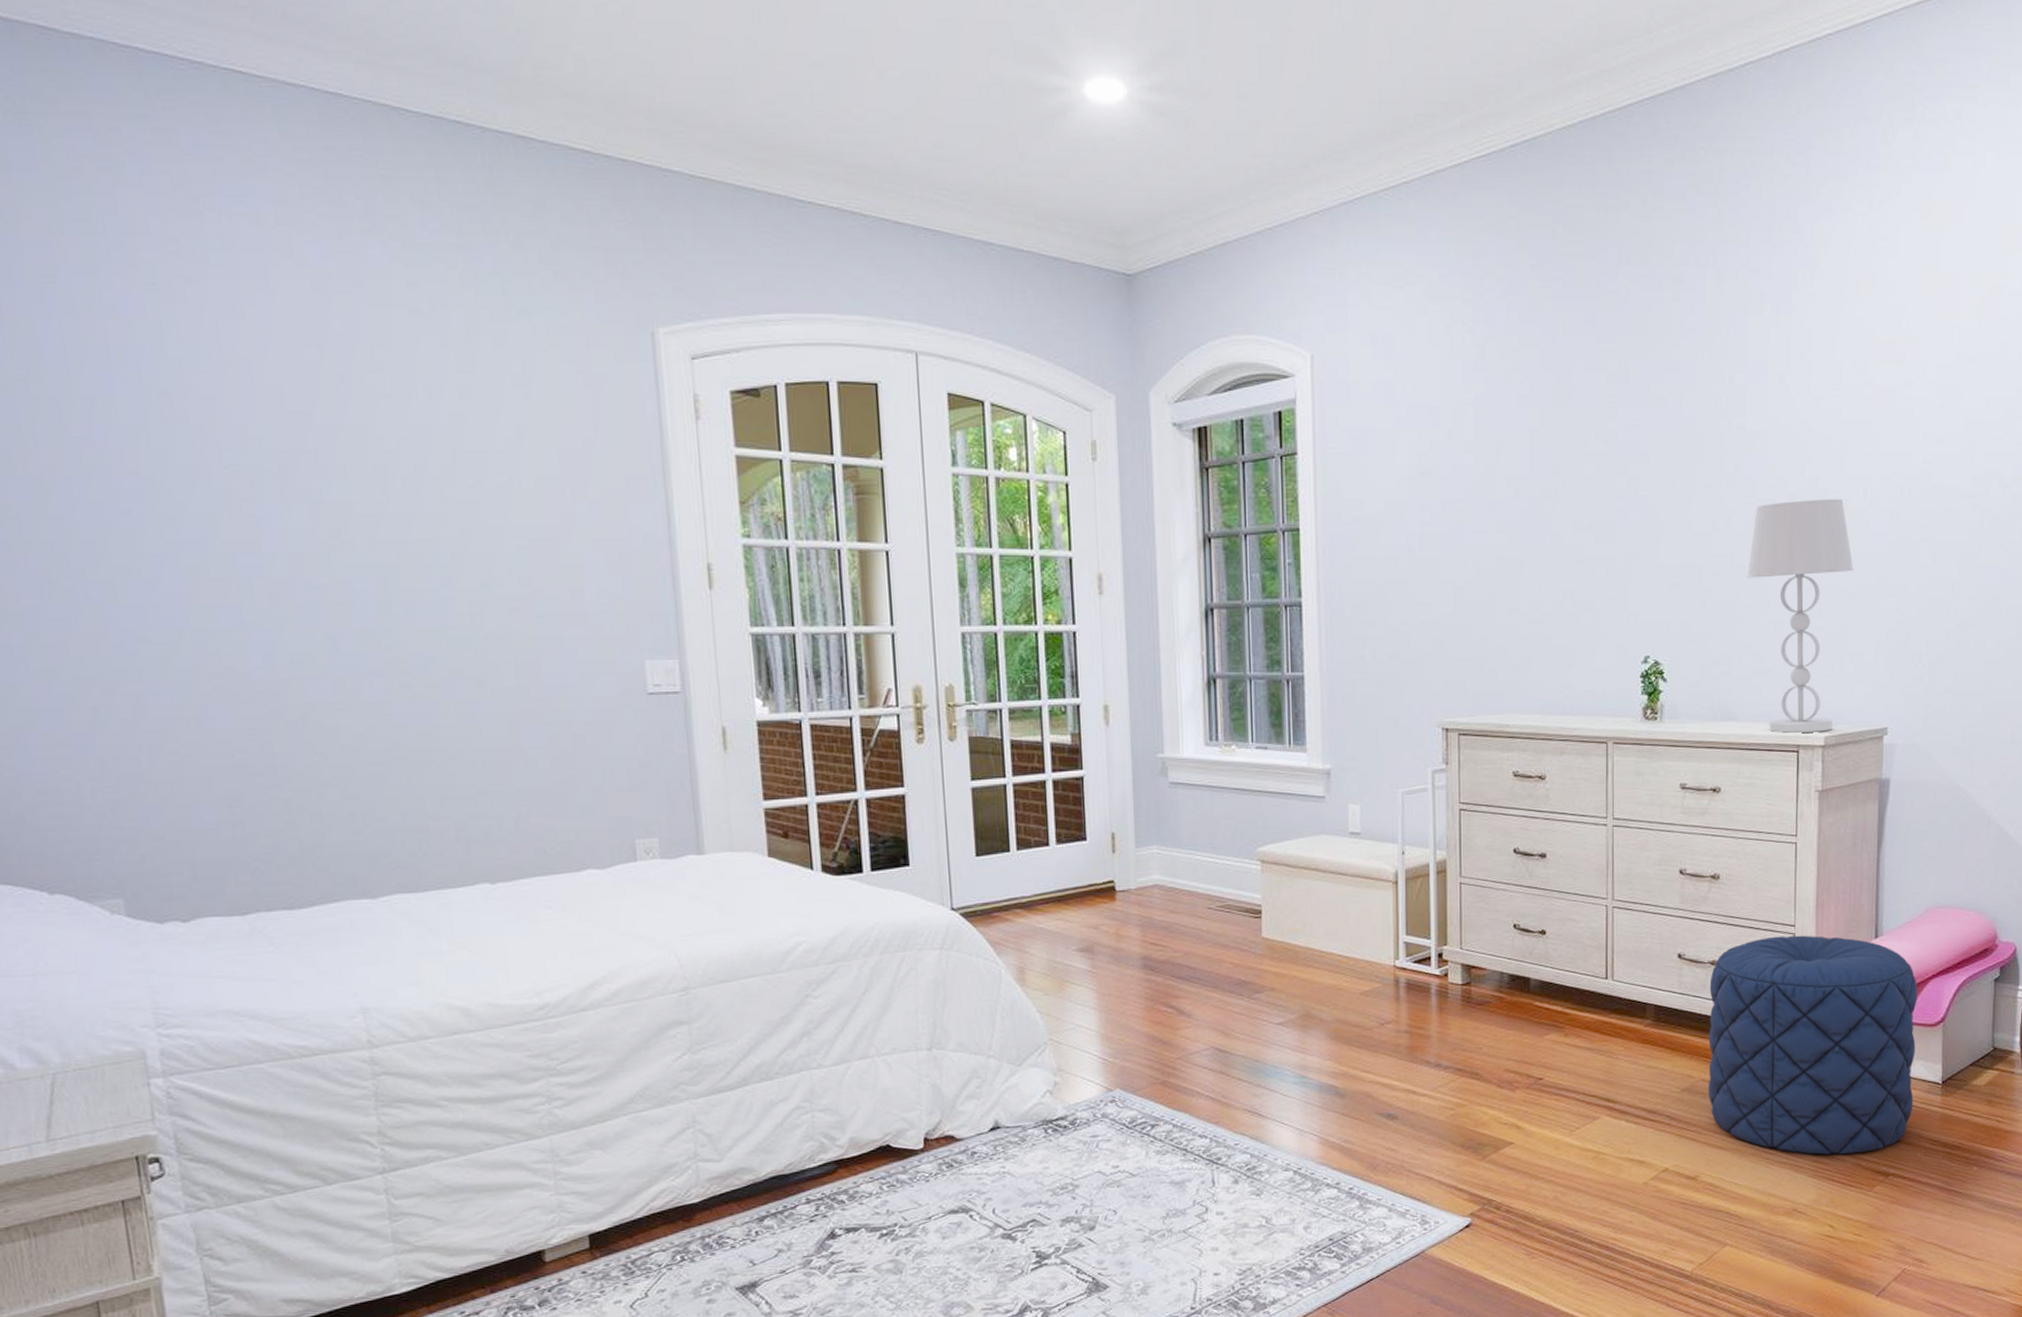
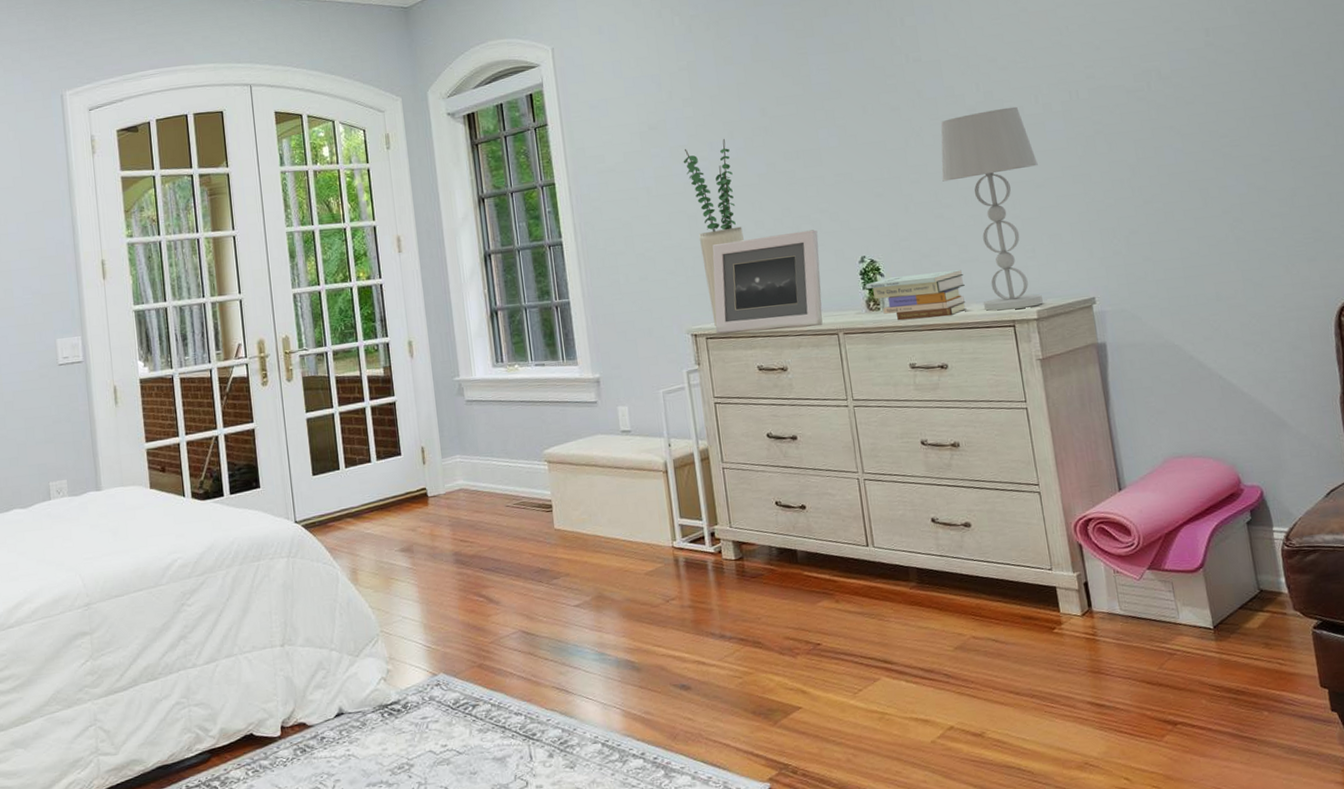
vase: none [1455,496,1515,721] -> present [683,138,744,326]
picture frame: none [1470,619,1600,732] -> present [712,229,823,334]
books: none [1645,682,1753,735] -> present [865,270,967,321]
pouf: present [1708,935,1918,1155] -> none [965,492,1189,706]

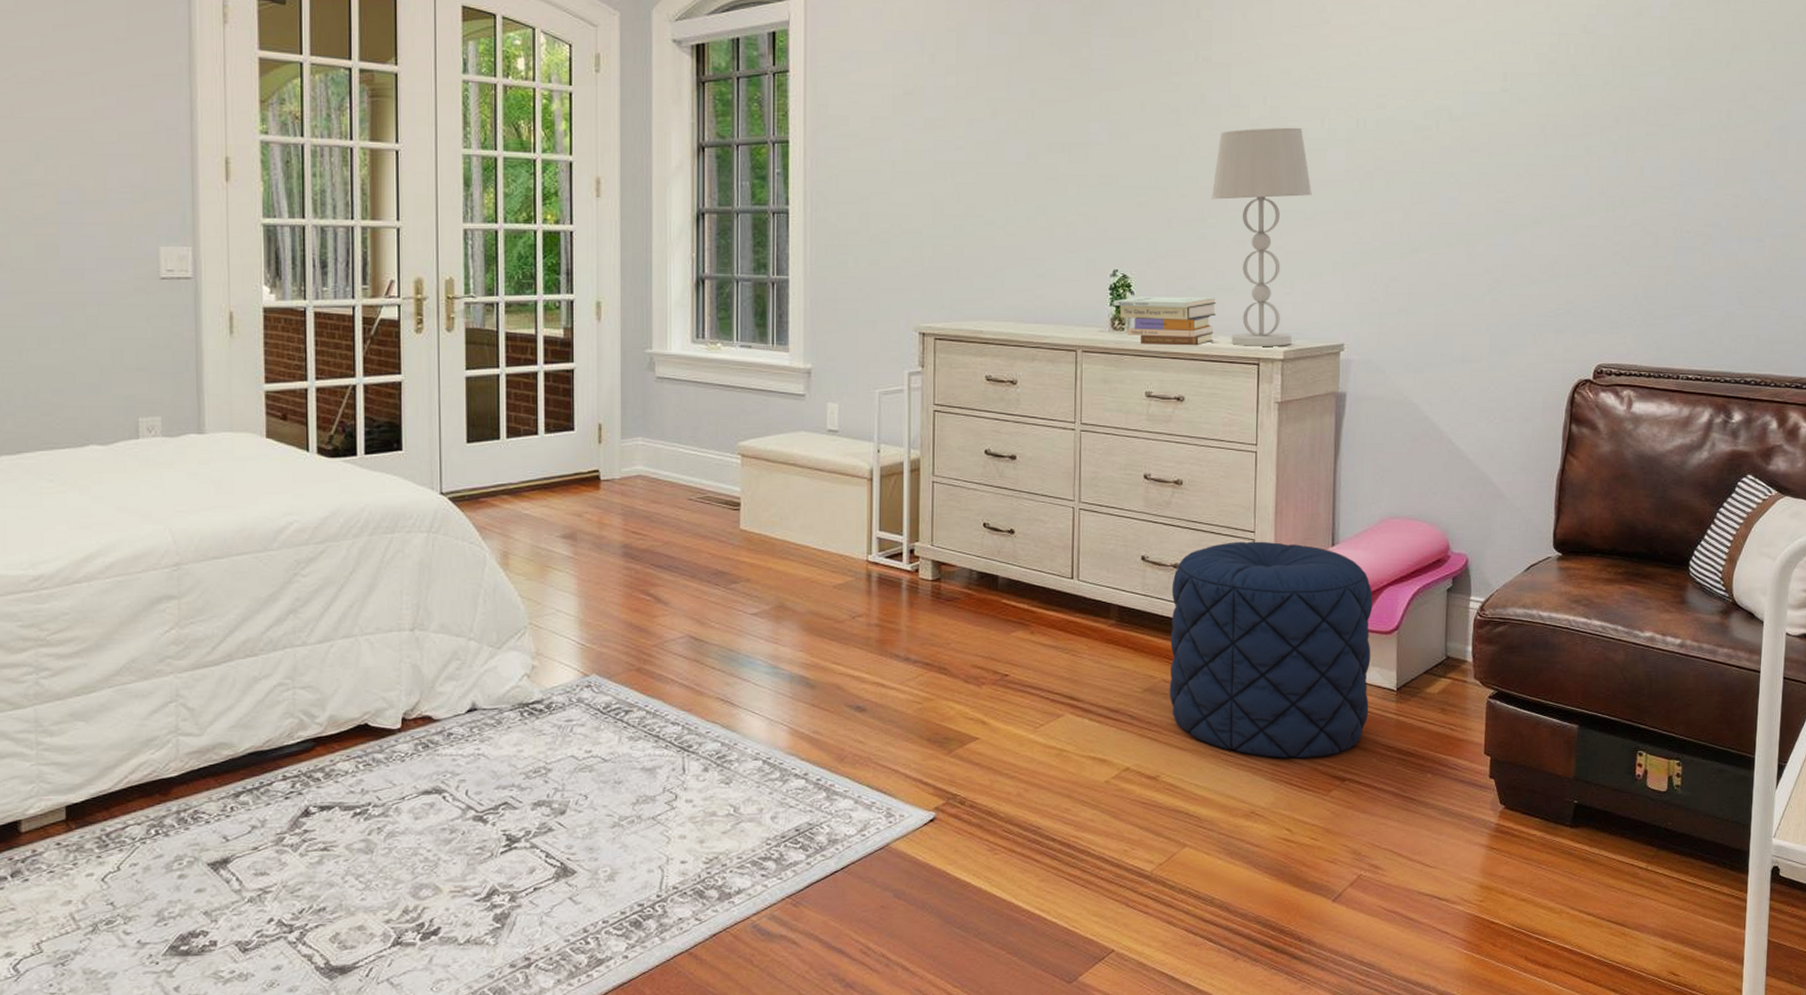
vase: present [683,138,744,326] -> none [937,116,991,327]
picture frame: present [712,229,823,334] -> none [946,233,1072,340]
pouf: none [965,492,1189,706] -> present [1169,541,1373,759]

